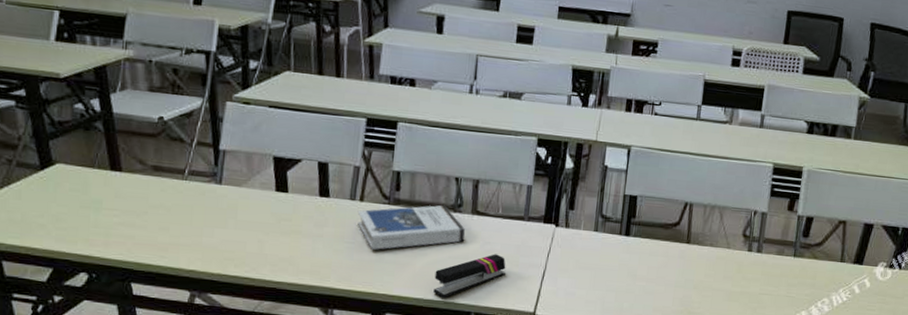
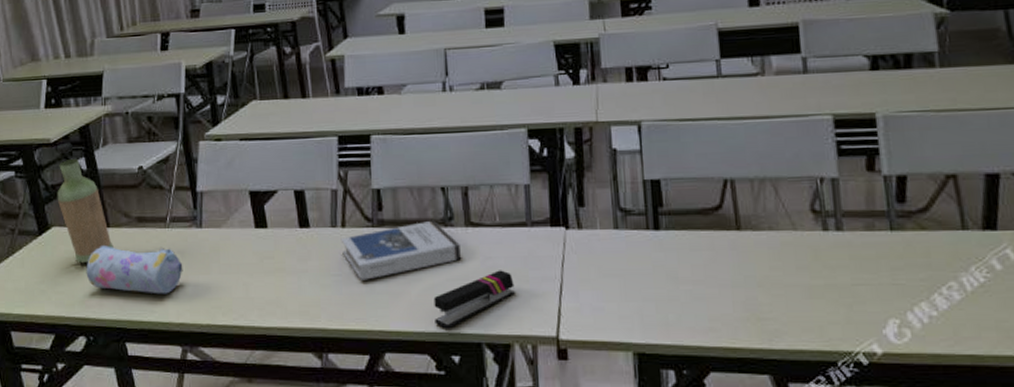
bottle: none [64,80,125,203] -> present [56,142,114,263]
pencil case: none [92,188,199,242] -> present [86,245,183,294]

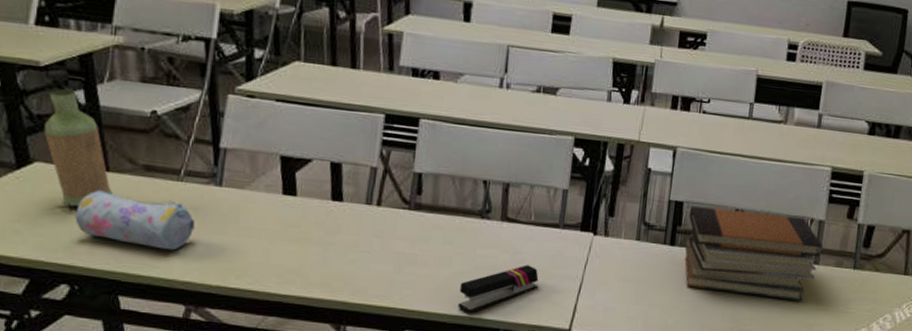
hardback book: present [340,220,462,280] -> none [374,210,494,260]
book stack: none [668,178,843,277] -> present [684,206,823,301]

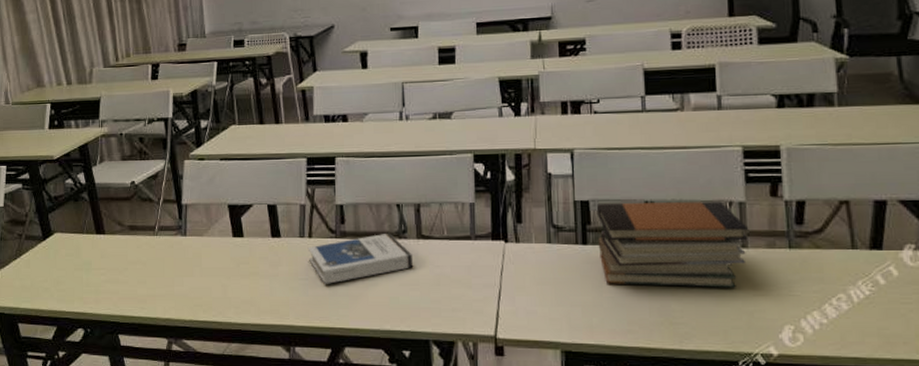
bottle: present [43,69,113,206] -> none [59,159,109,265]
pencil case: present [75,190,196,251] -> none [84,250,169,293]
hardback book: none [374,210,494,260] -> present [307,232,414,284]
stapler: present [458,264,539,314] -> none [388,277,459,328]

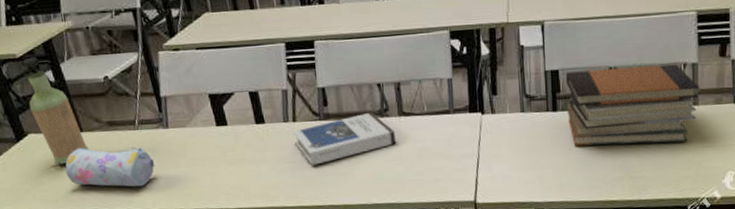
bottle: none [59,159,109,265] -> present [22,56,89,164]
pencil case: none [84,250,169,293] -> present [65,147,155,187]

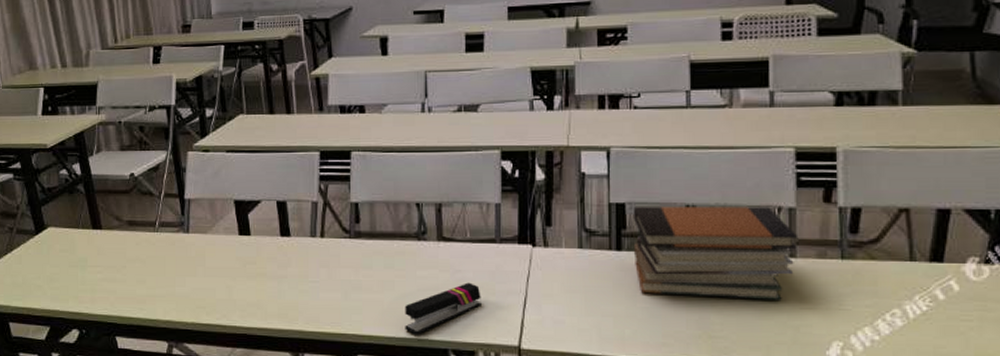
bottle: present [22,56,89,164] -> none [52,148,106,262]
pencil case: present [65,147,155,187] -> none [79,246,171,294]
hardback book: present [292,112,397,165] -> none [319,233,433,287]
stapler: none [374,150,441,201] -> present [405,282,481,335]

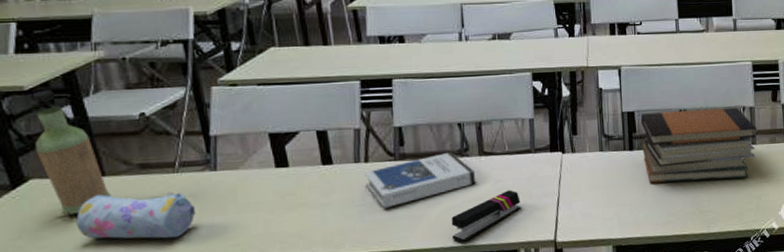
bottle: none [52,148,106,262] -> present [32,89,111,215]
pencil case: none [79,246,171,294] -> present [76,193,196,239]
hardback book: none [319,233,433,287] -> present [364,151,476,208]

